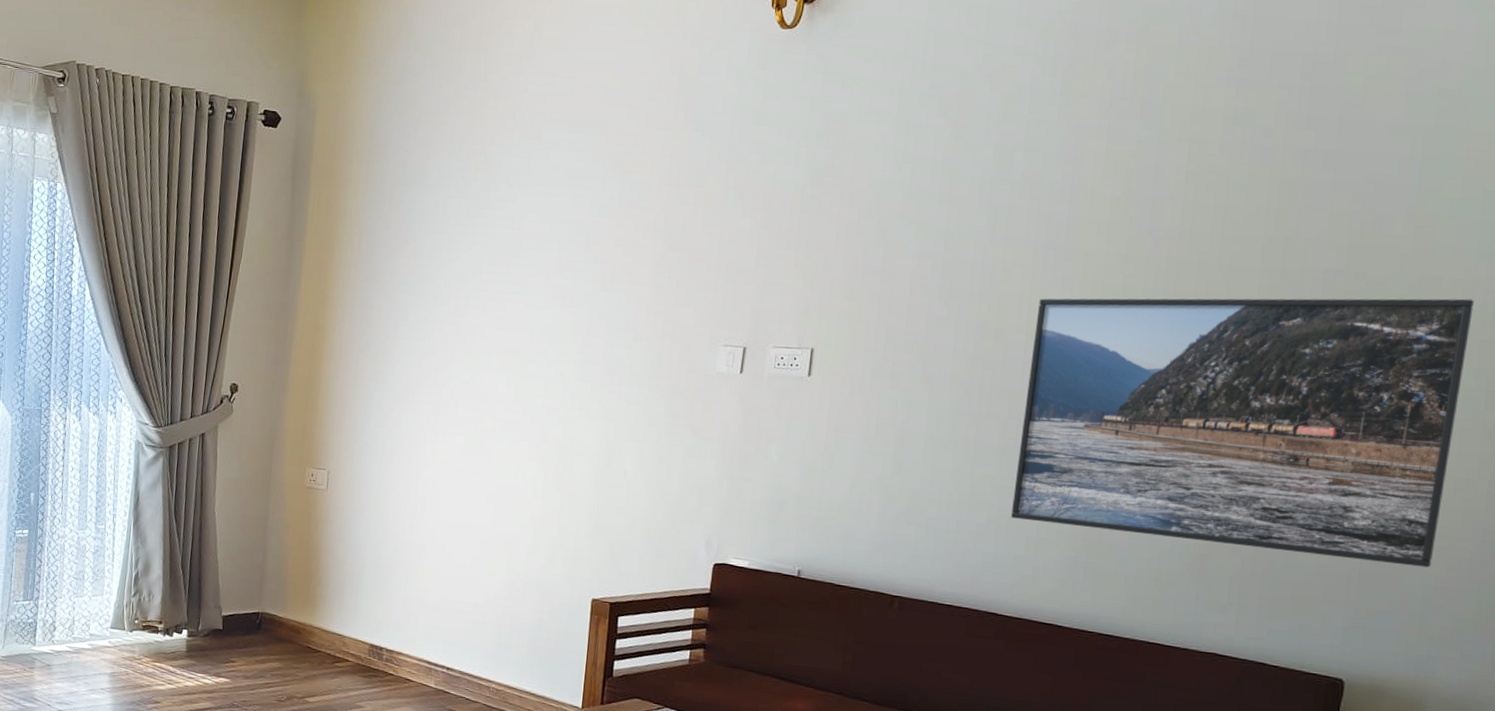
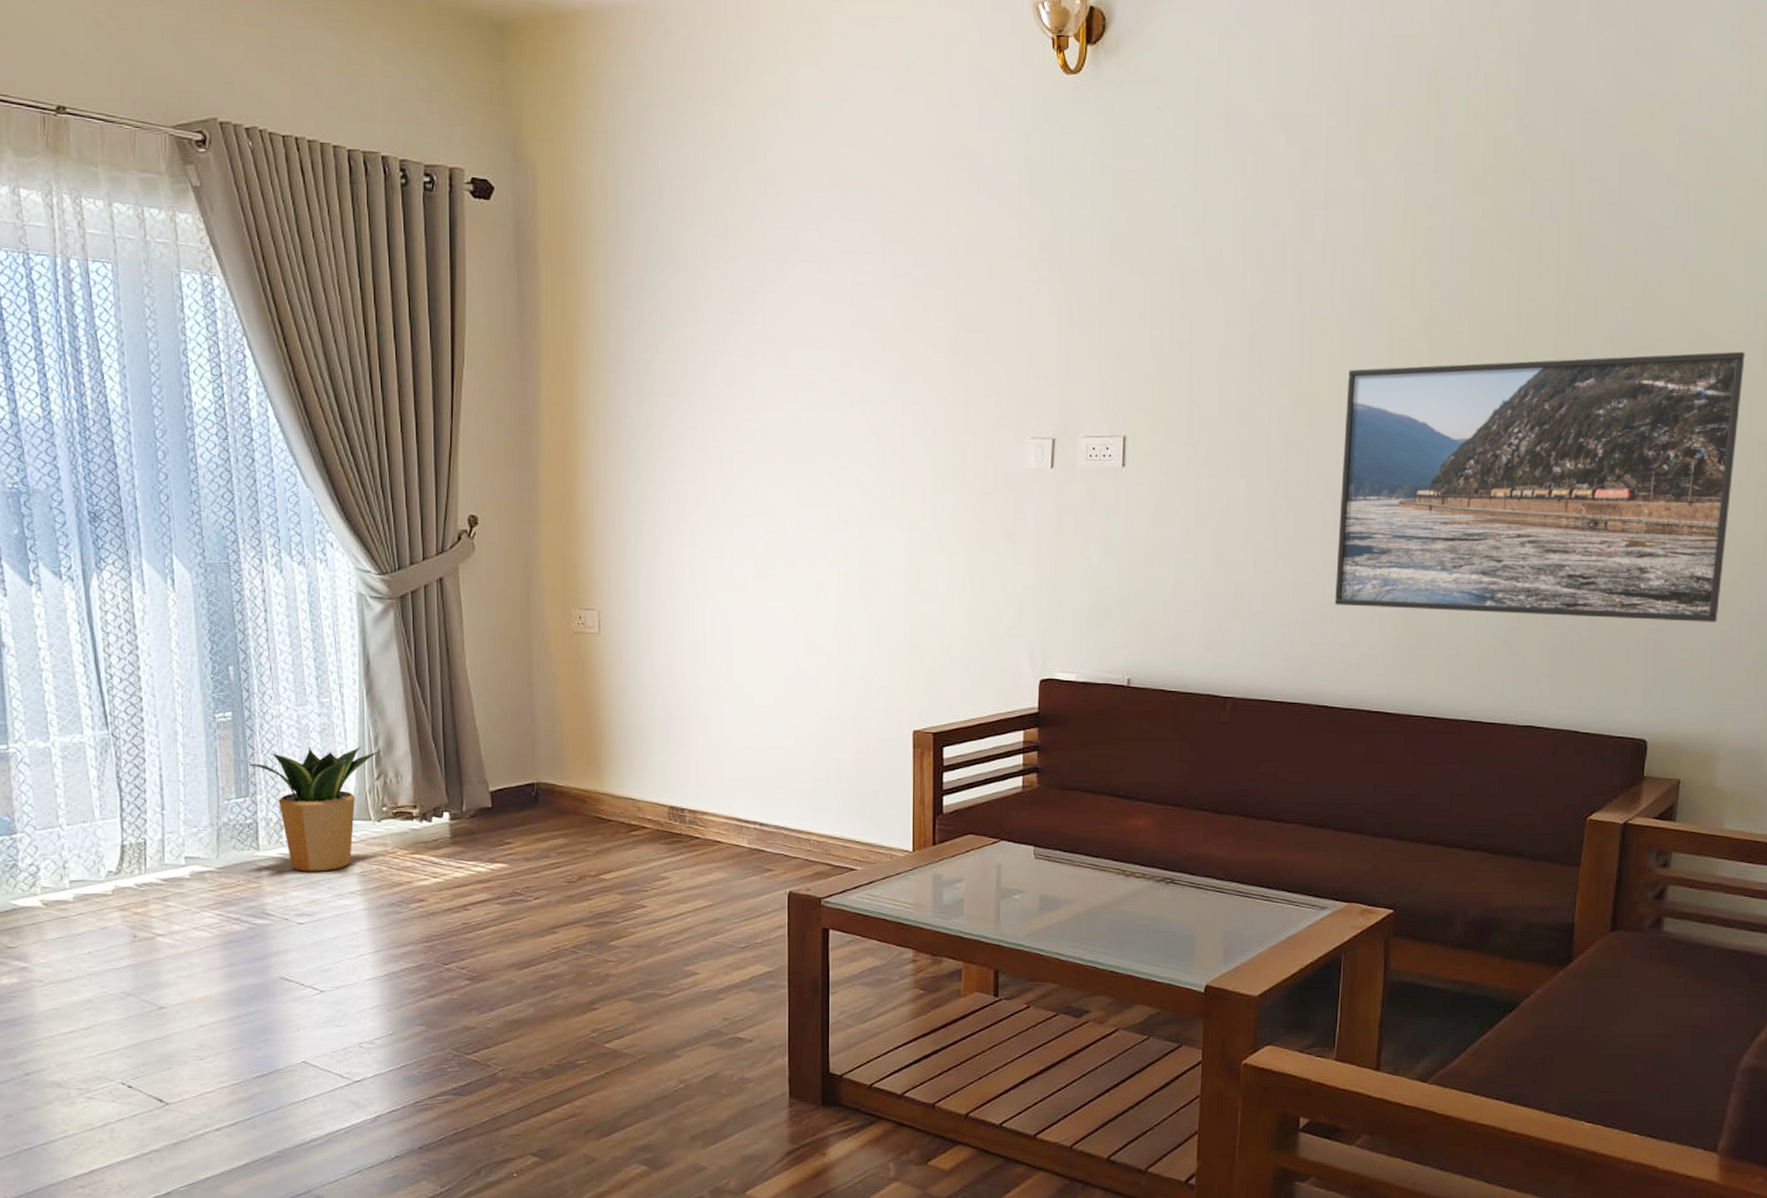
potted plant: none [37,564,140,669] -> present [250,746,381,872]

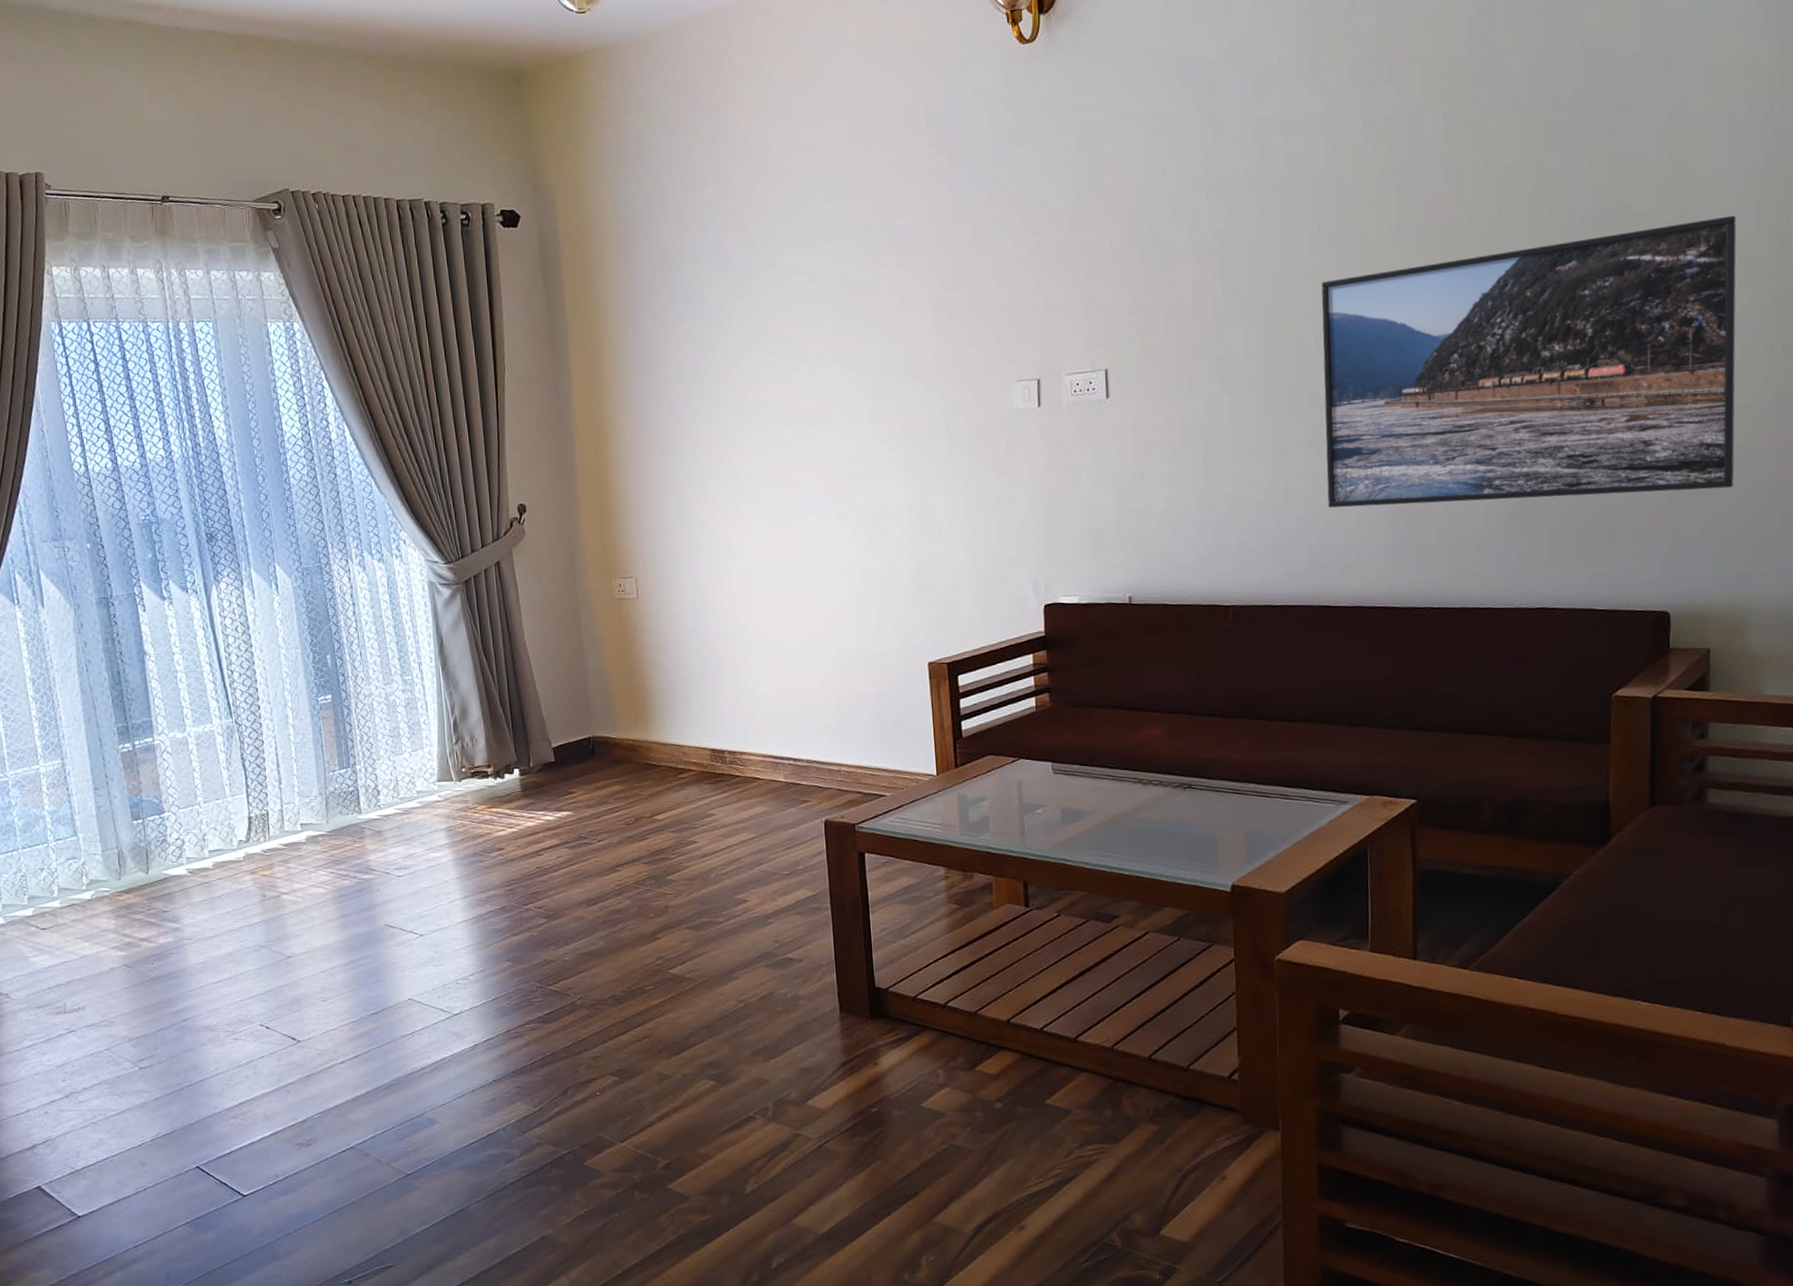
potted plant: present [250,746,381,872] -> none [349,716,458,830]

